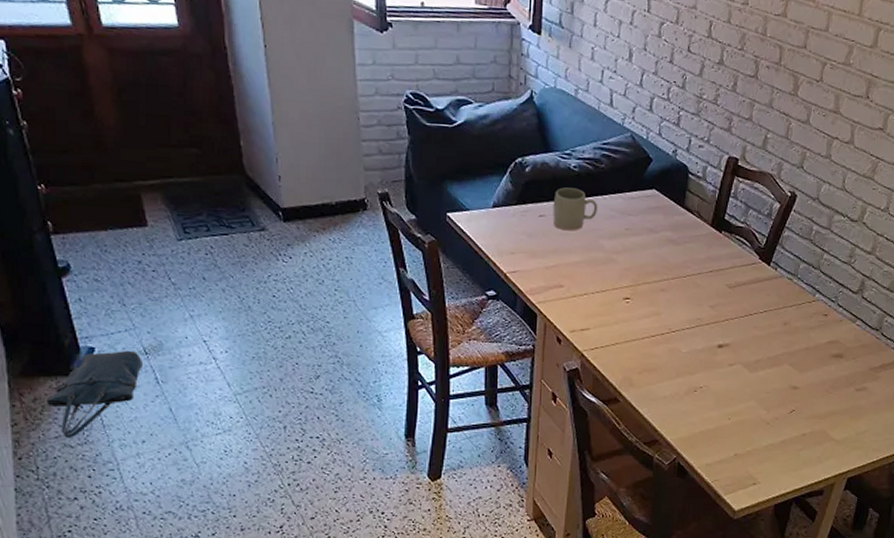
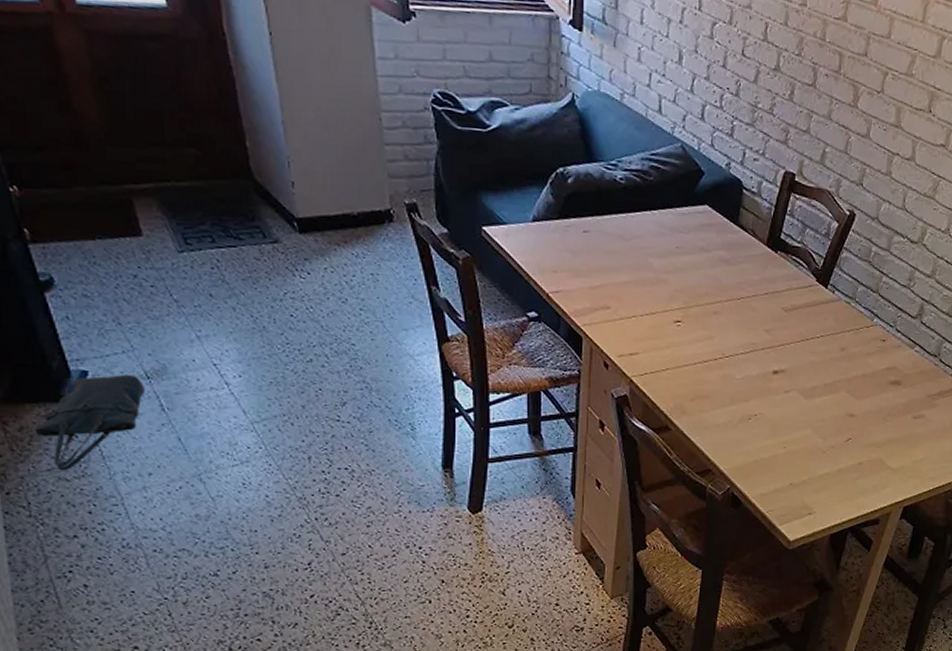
mug: present [552,187,597,231] -> none [598,201,646,249]

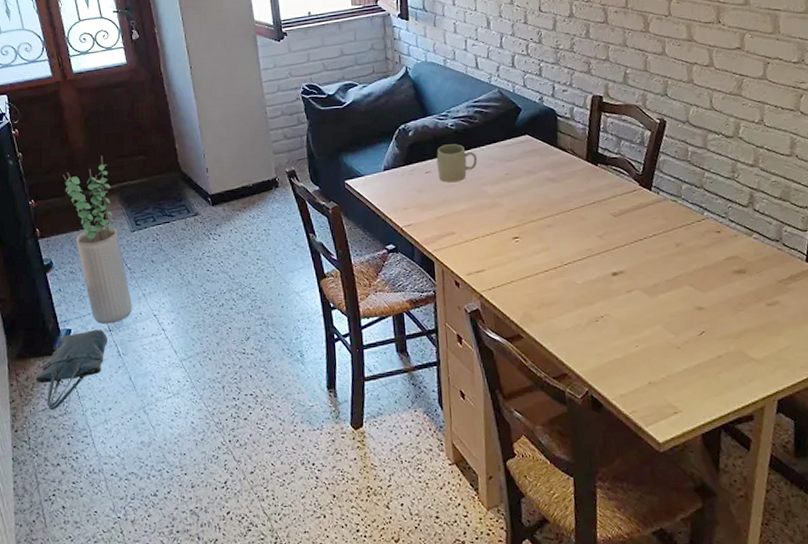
vase: none [64,138,180,370] -> present [62,155,132,324]
mug: none [598,201,646,249] -> present [436,144,477,183]

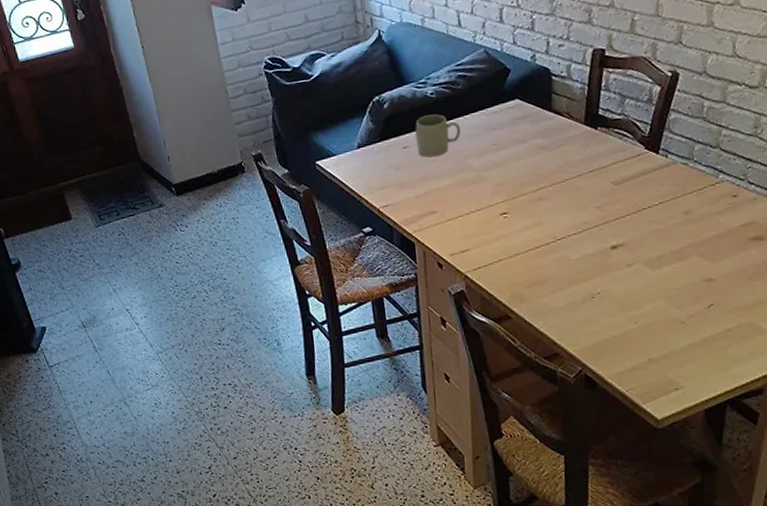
tote bag: present [36,330,108,411] -> none [16,326,83,405]
vase: present [62,155,132,324] -> none [20,149,104,321]

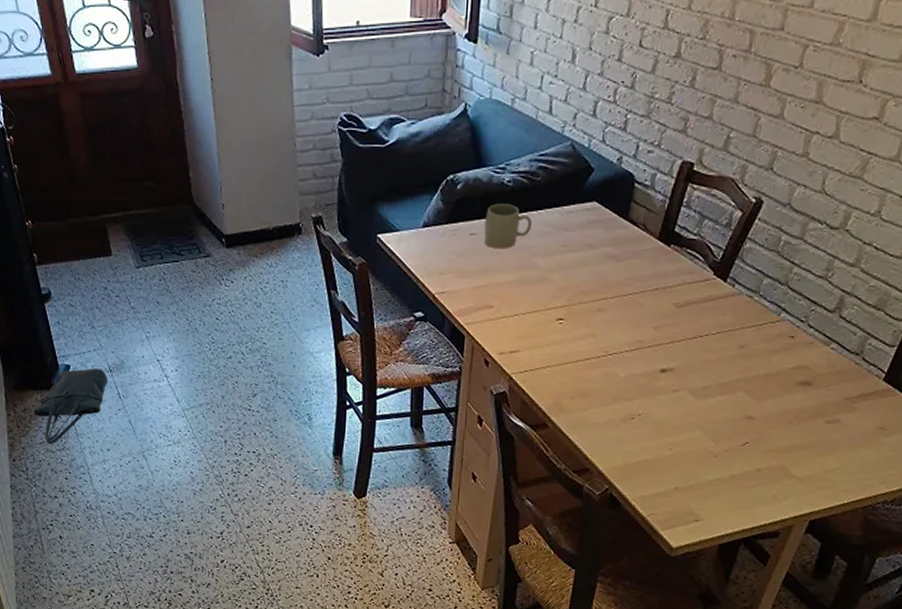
tote bag: none [16,326,83,405] -> present [33,368,108,445]

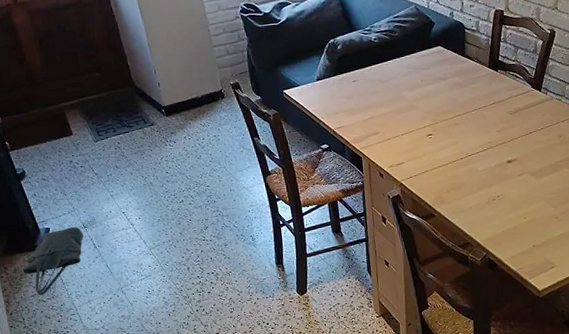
mug: present [484,204,532,249] -> none [362,55,397,90]

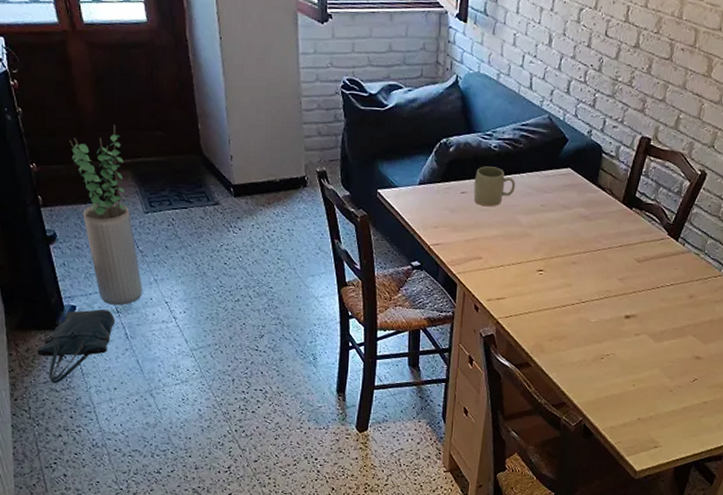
vase: none [24,73,102,222] -> present [69,124,142,306]
mug: none [362,55,397,90] -> present [473,166,515,207]

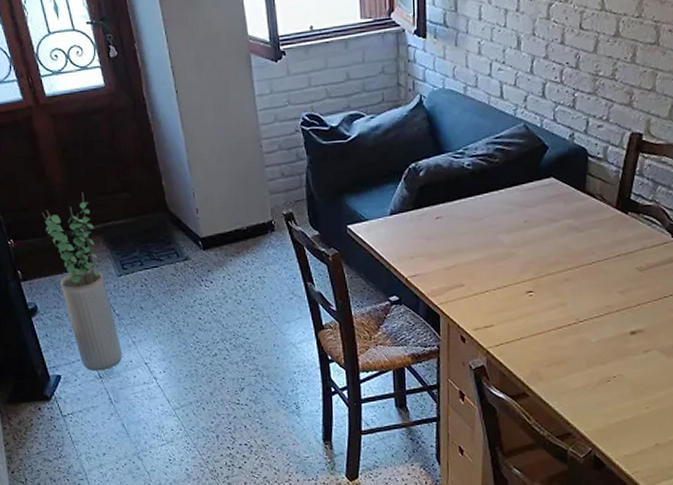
tote bag: present [37,309,115,384] -> none [28,376,99,454]
mug: present [473,166,515,207] -> none [449,186,494,230]

